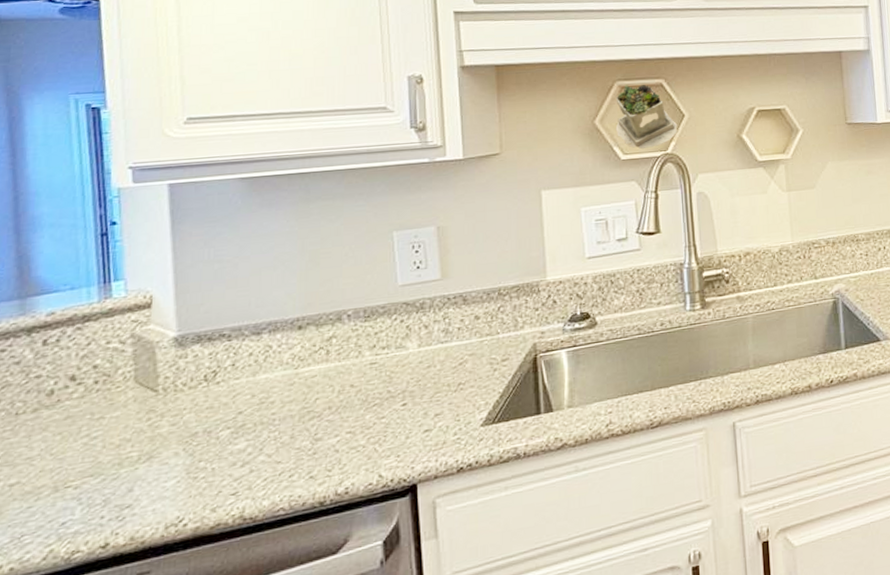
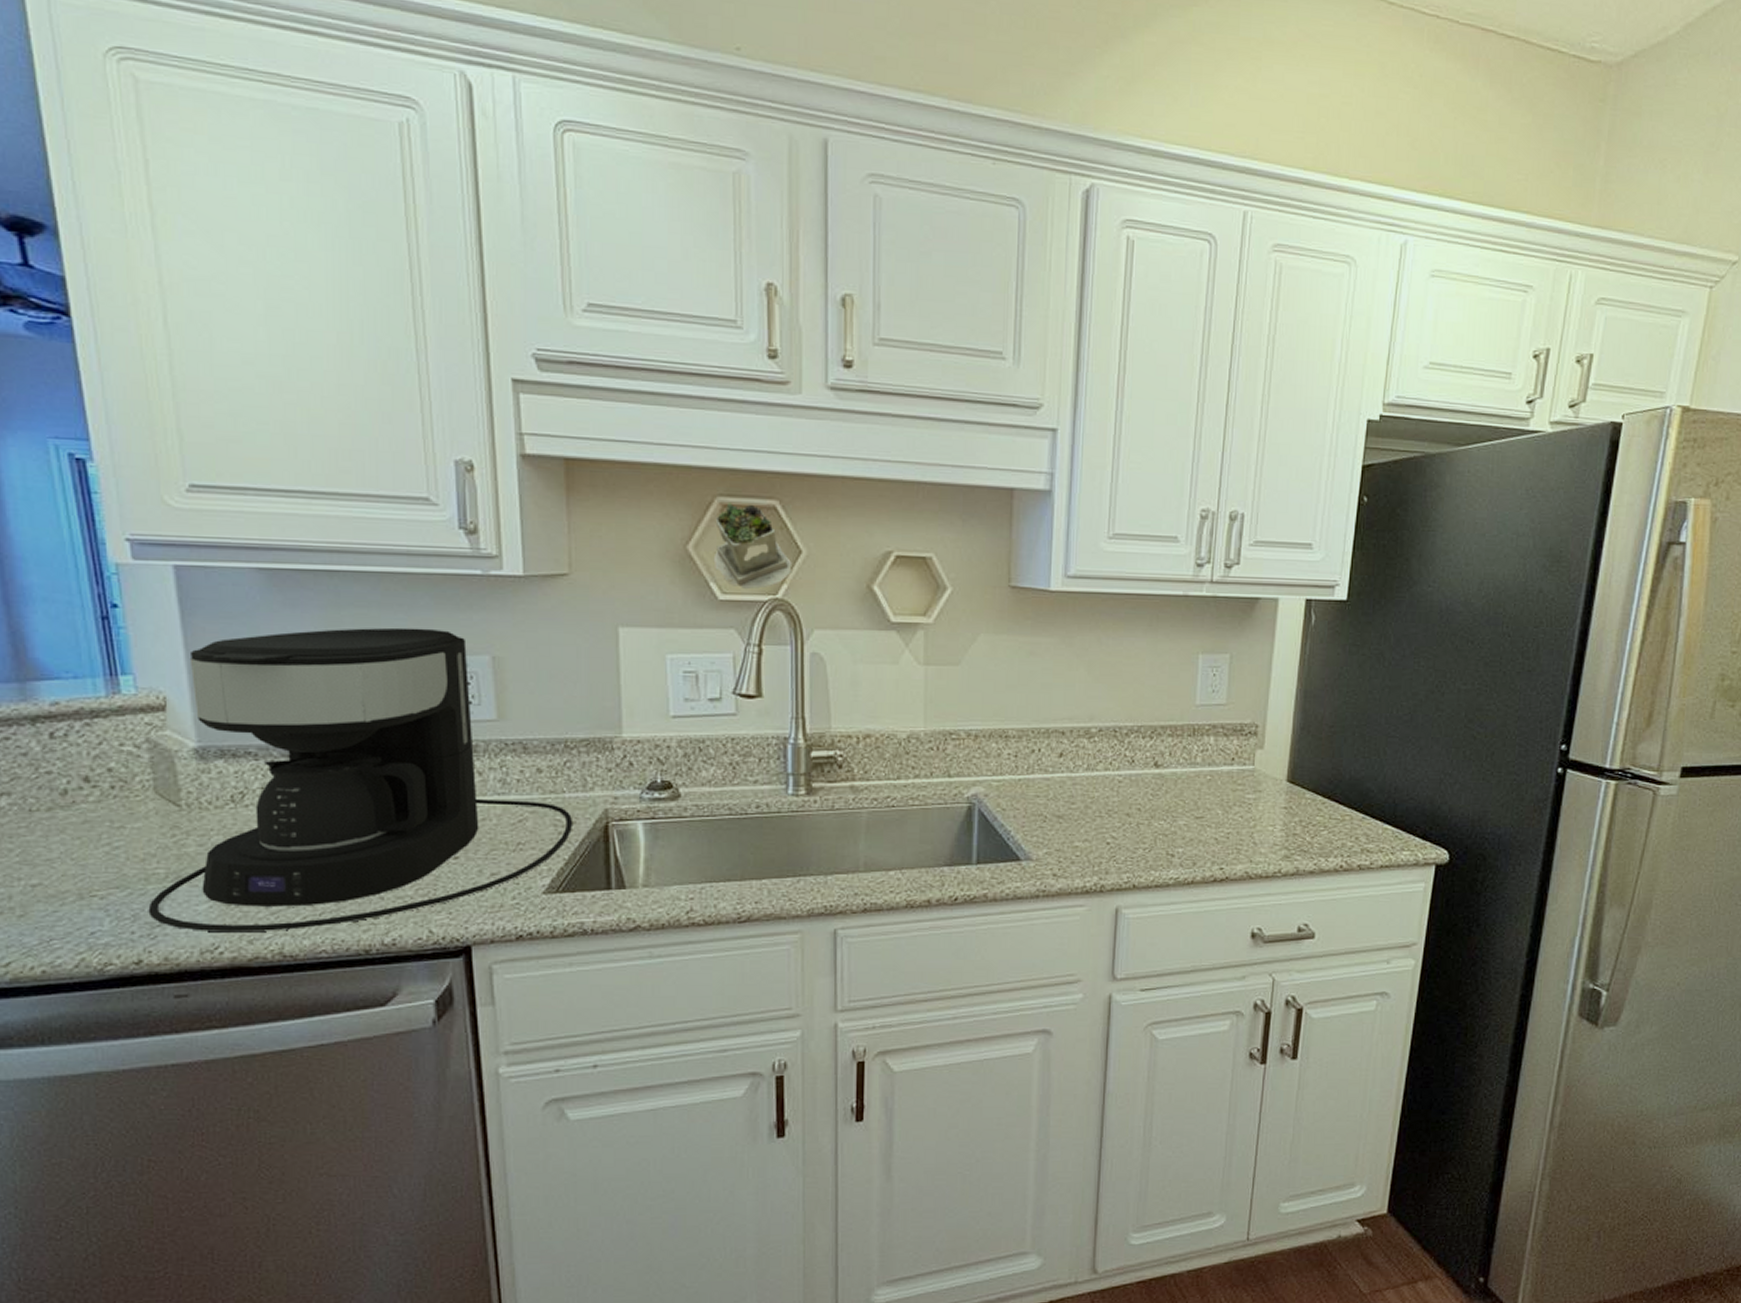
coffee maker: none [119,210,507,507] -> present [148,627,573,933]

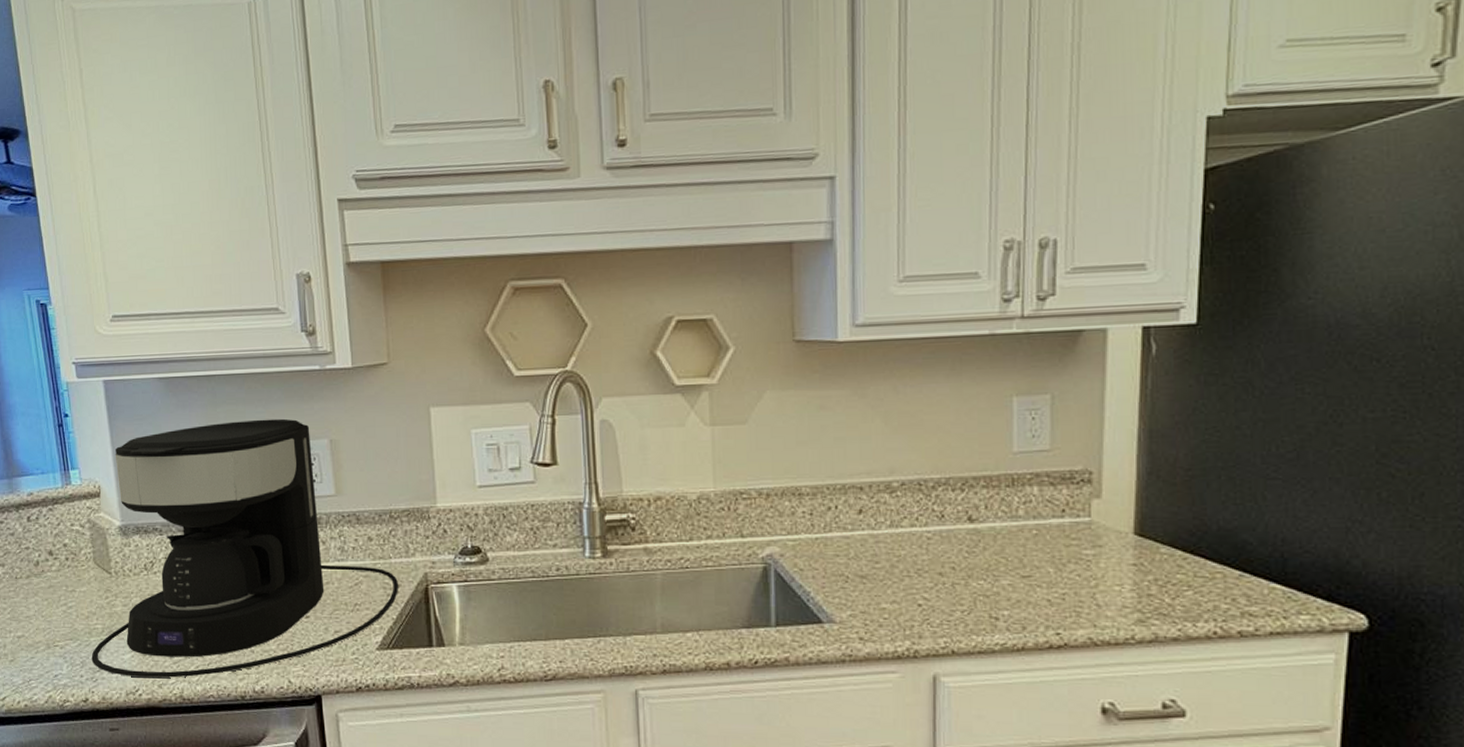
succulent plant: present [713,501,792,590] -> none [508,284,579,365]

